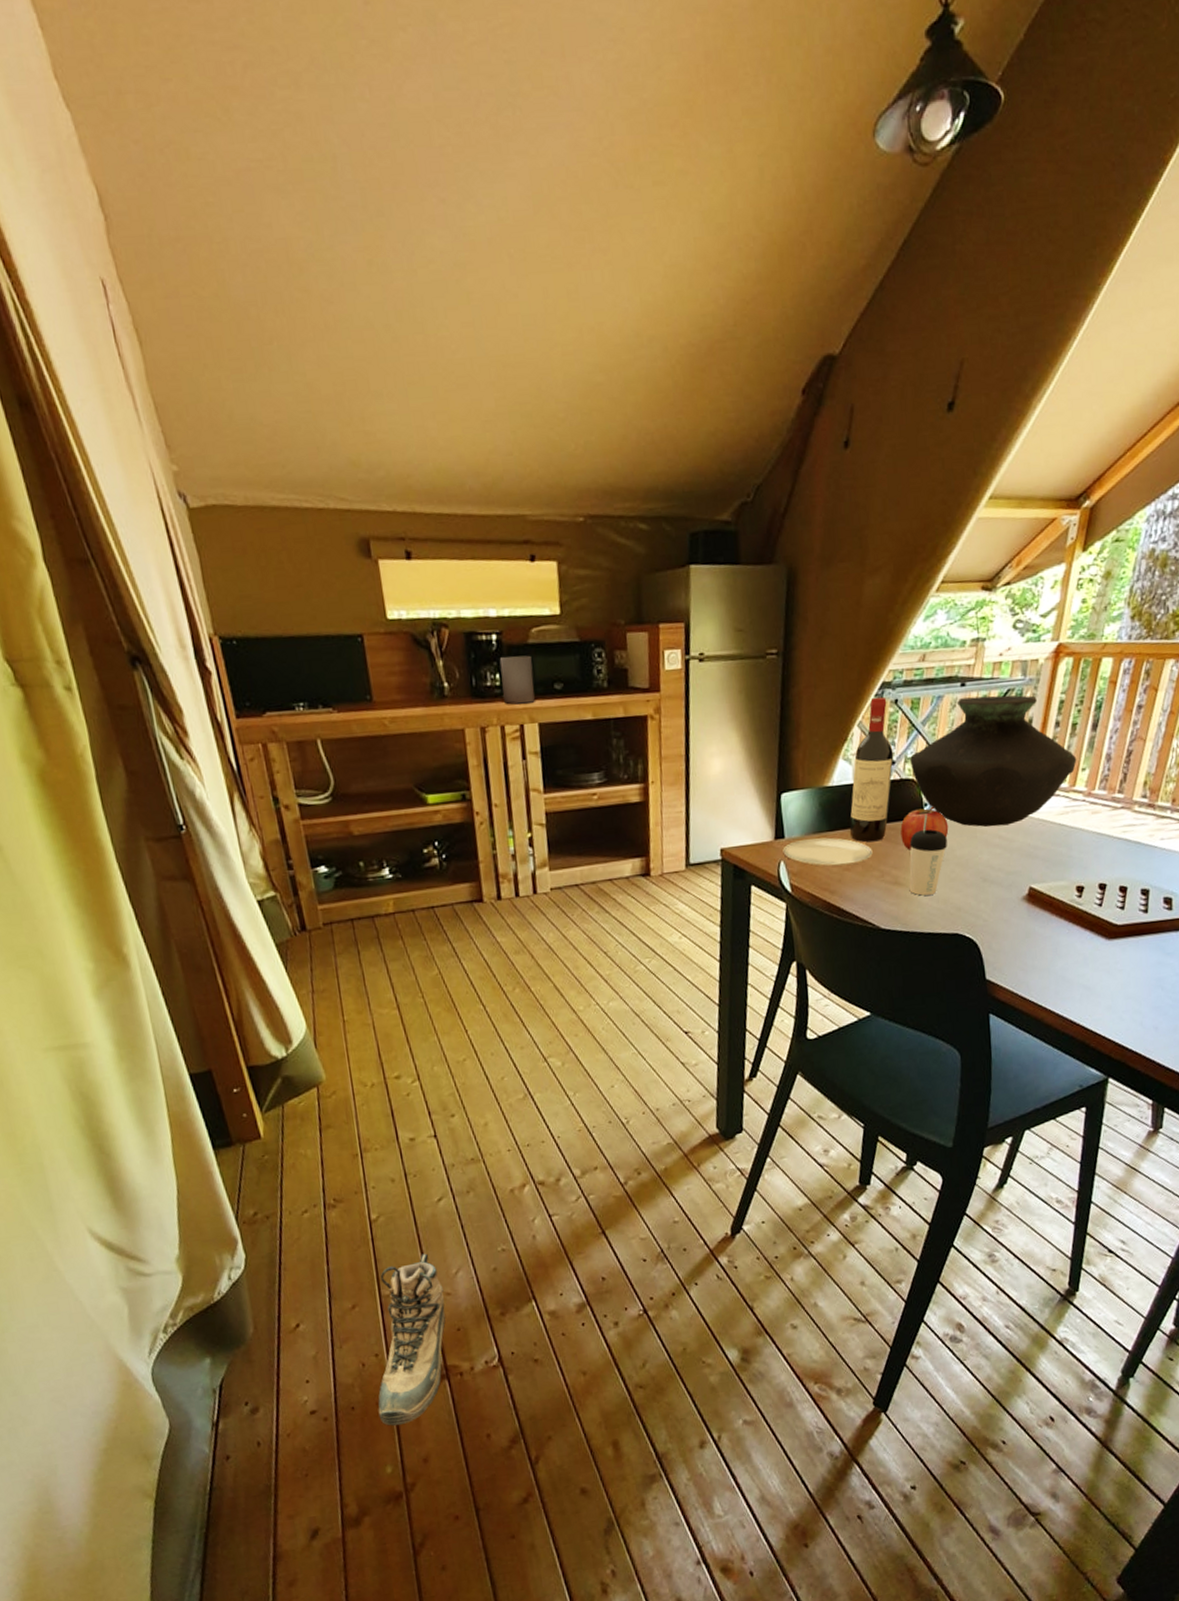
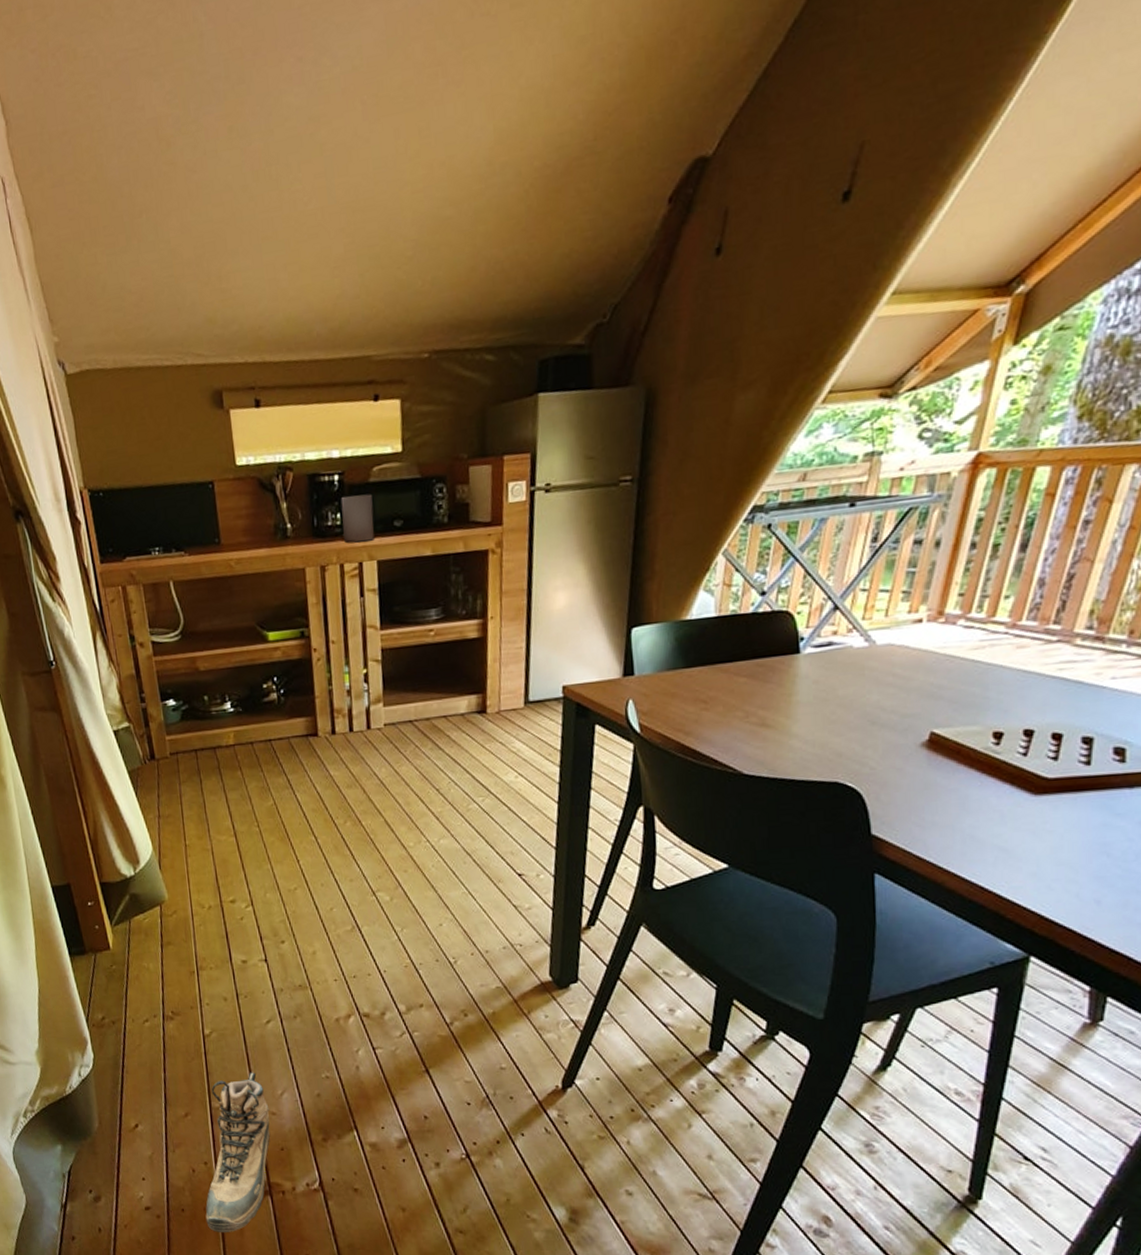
plate: present [783,837,873,867] -> none [631,674,736,706]
wine bottle: present [849,696,894,842] -> none [709,521,765,680]
fruit: present [900,806,949,850] -> none [770,640,830,689]
beverage cup: present [909,814,947,896] -> none [778,649,827,739]
vase: present [910,695,1077,827] -> none [784,514,998,664]

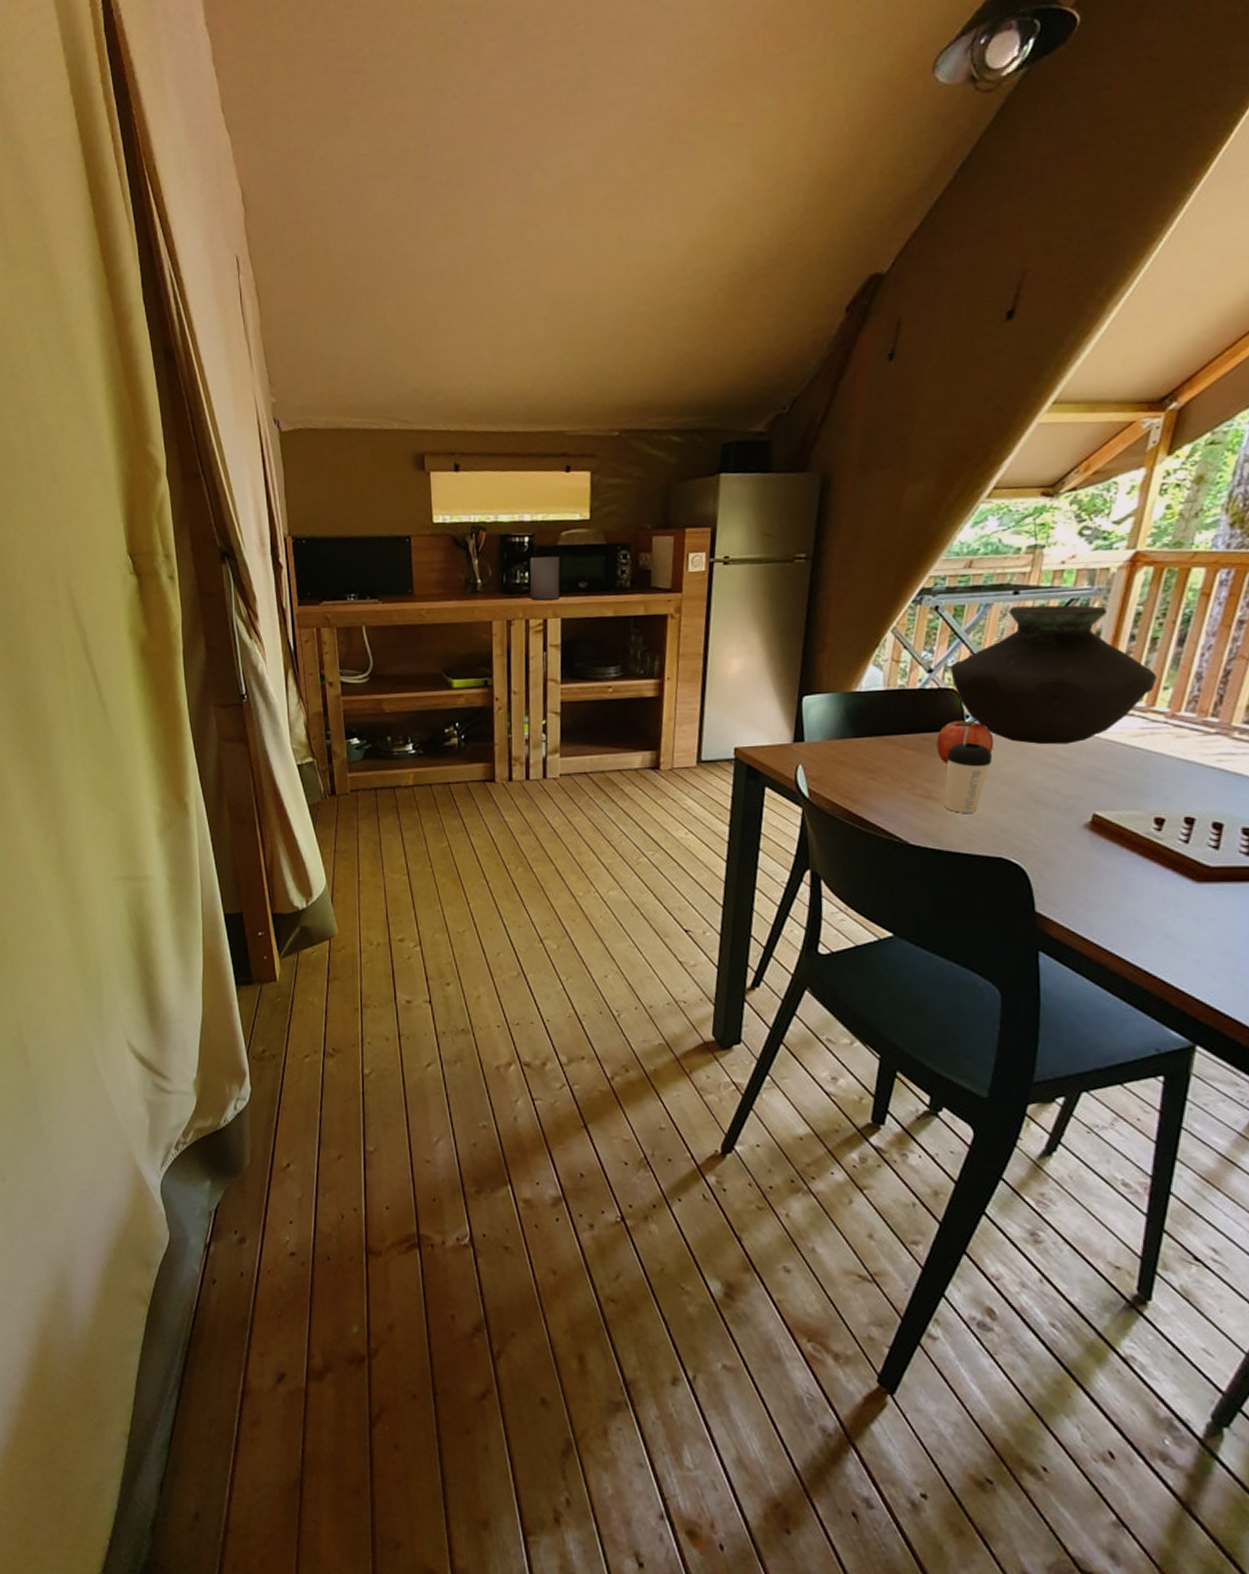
boot: present [205,1072,270,1233] -> none [351,1116,424,1287]
fruit: none [770,640,830,689] -> present [936,718,994,763]
beverage cup: none [778,649,827,739] -> present [944,726,992,813]
vase: none [784,514,998,664] -> present [951,605,1157,745]

